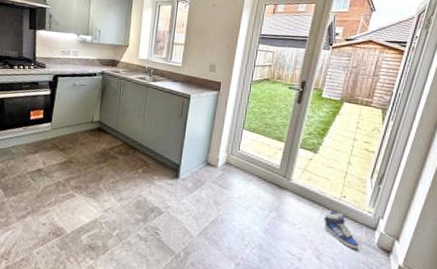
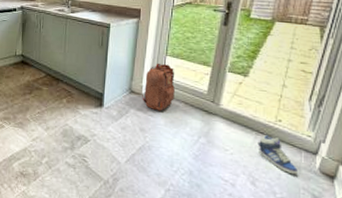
backpack: none [217,136,251,184] -> present [142,63,175,111]

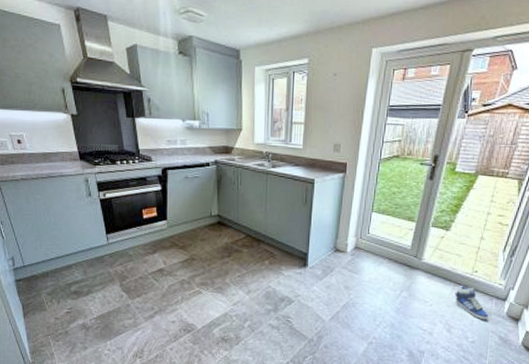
backpack: present [142,63,175,111] -> none [347,219,380,268]

